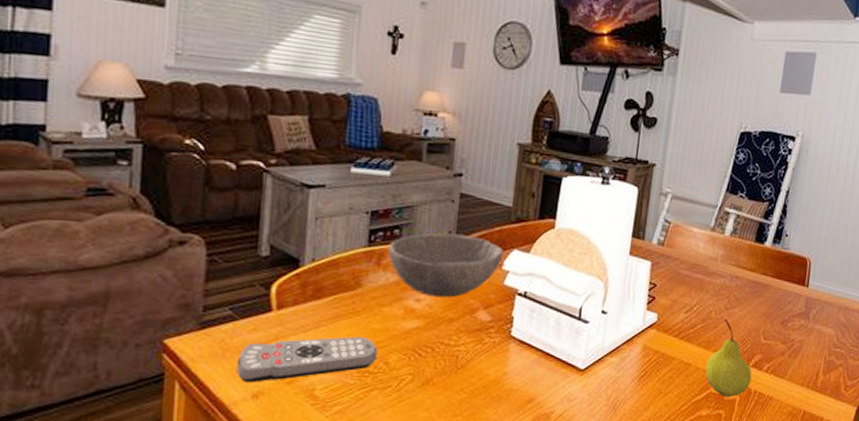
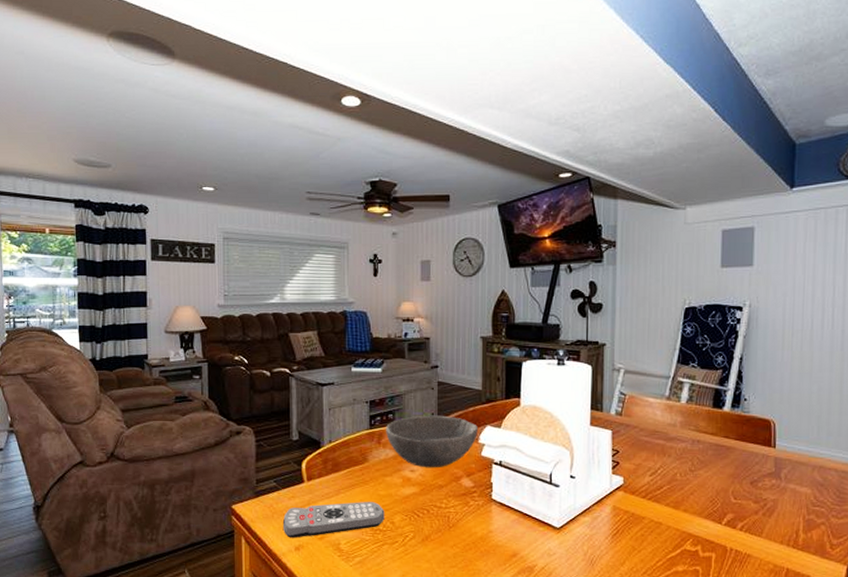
fruit: present [705,318,752,397] -> none [677,480,726,554]

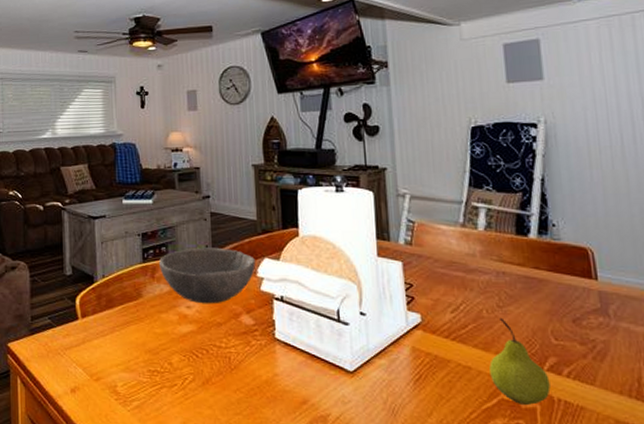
remote control: present [283,502,385,538] -> none [58,340,162,379]
fruit: none [677,480,726,554] -> present [489,317,551,405]

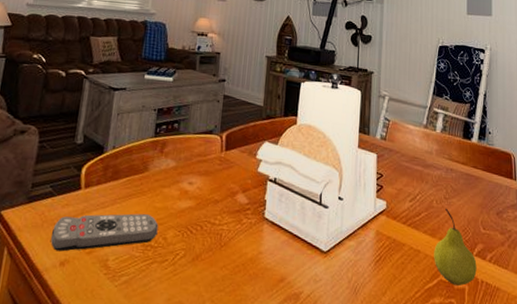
remote control: none [58,340,162,379] -> present [51,213,159,252]
bowl: present [159,247,255,304] -> none [169,127,257,182]

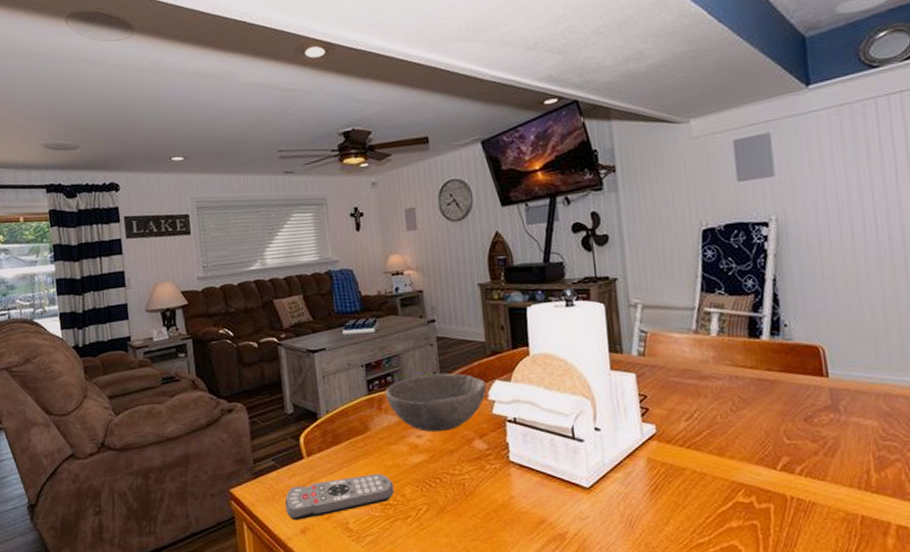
bowl: none [169,127,257,182] -> present [385,373,486,433]
fruit: present [434,208,477,286] -> none [724,422,784,505]

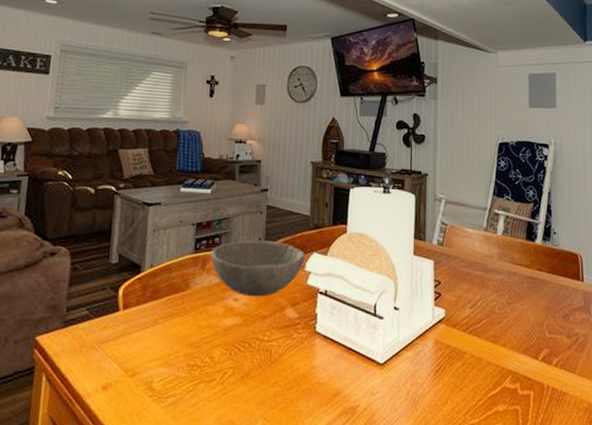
remote control: present [285,474,394,521] -> none [91,333,204,376]

